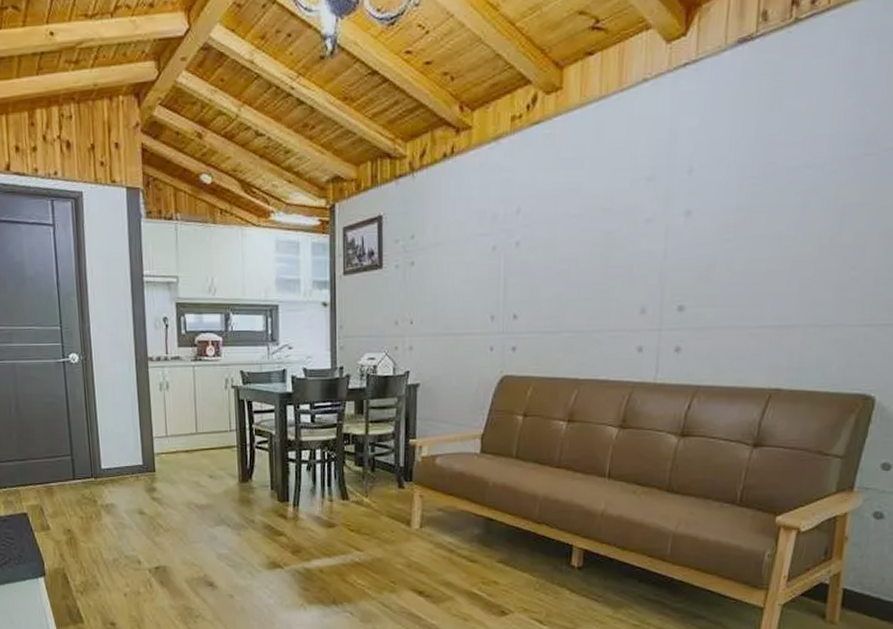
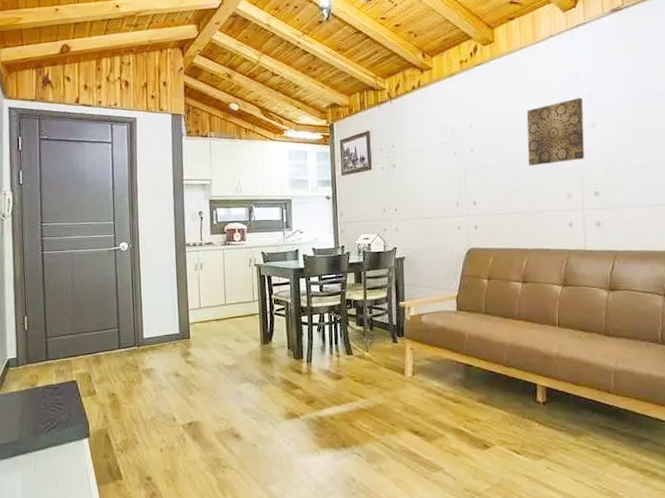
wall art: none [592,173,680,269] -> present [526,98,585,166]

